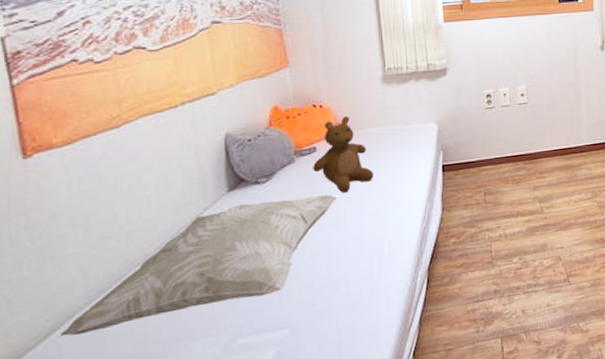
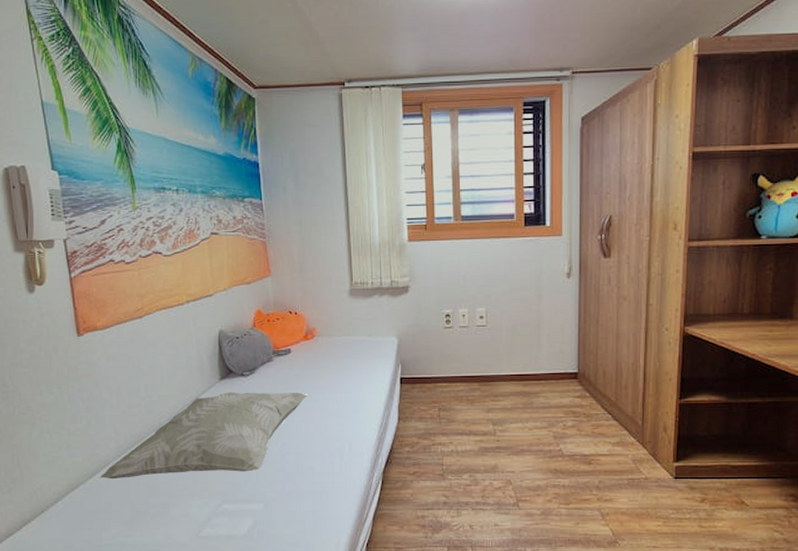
teddy bear: present [313,116,375,193] -> none [288,324,339,393]

